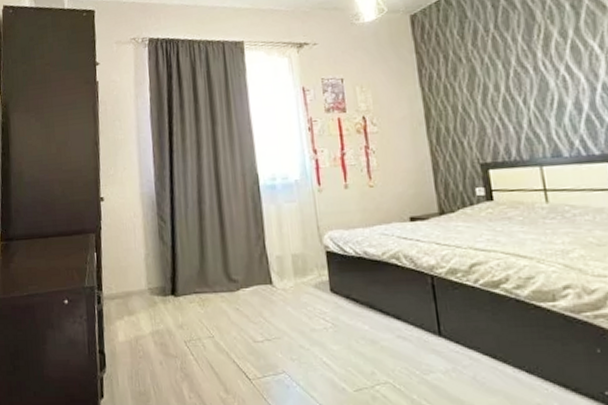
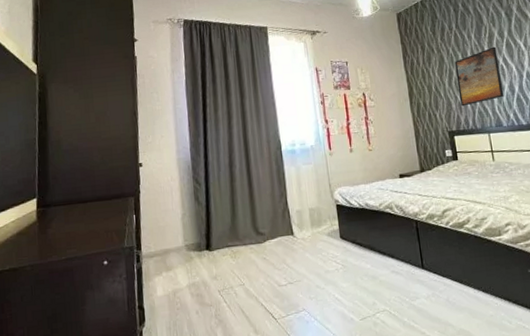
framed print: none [491,50,566,132] -> present [454,46,504,107]

